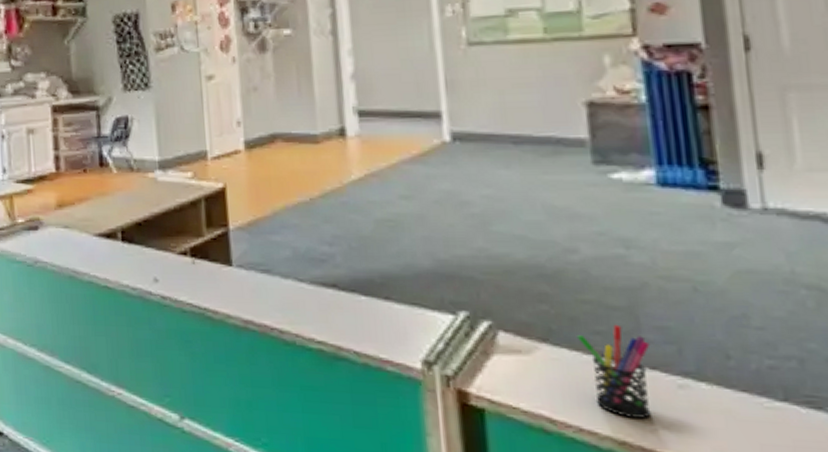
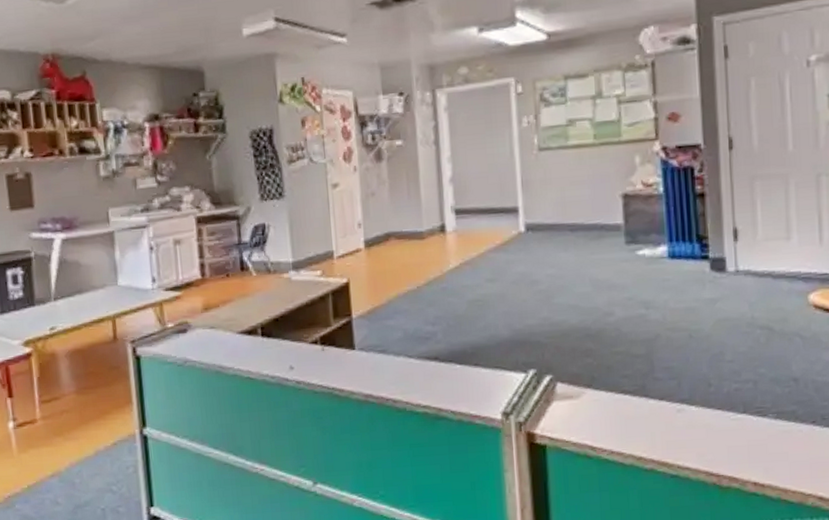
pen holder: present [576,324,652,418] -> none [611,368,660,439]

